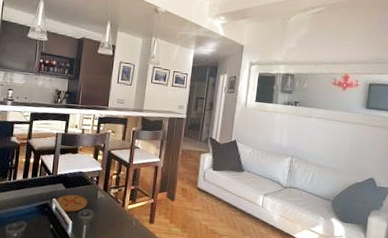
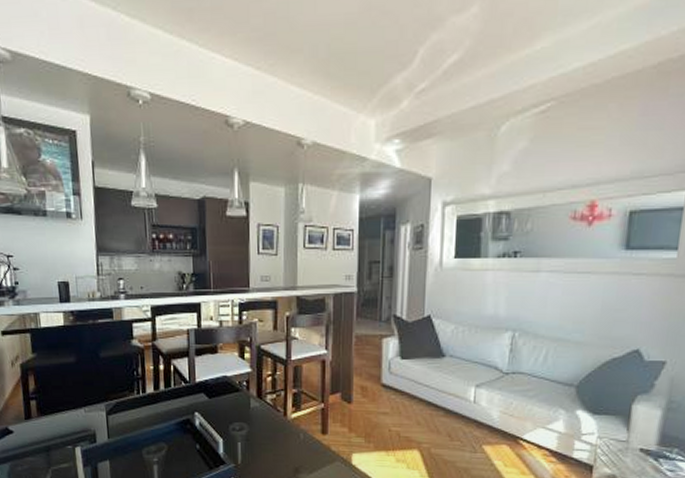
coaster: present [54,194,87,212] -> none [196,406,238,427]

